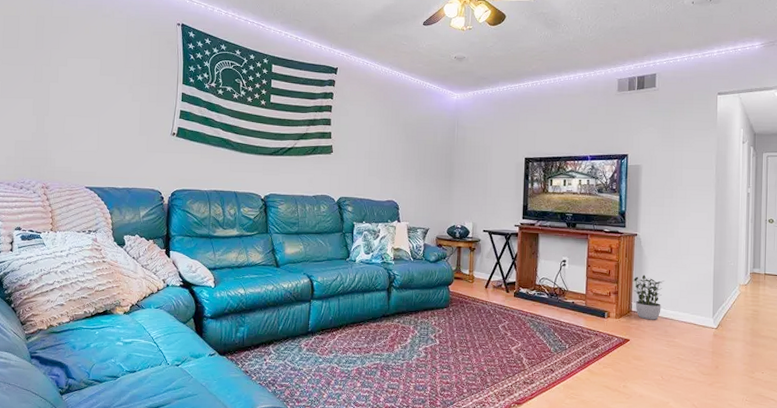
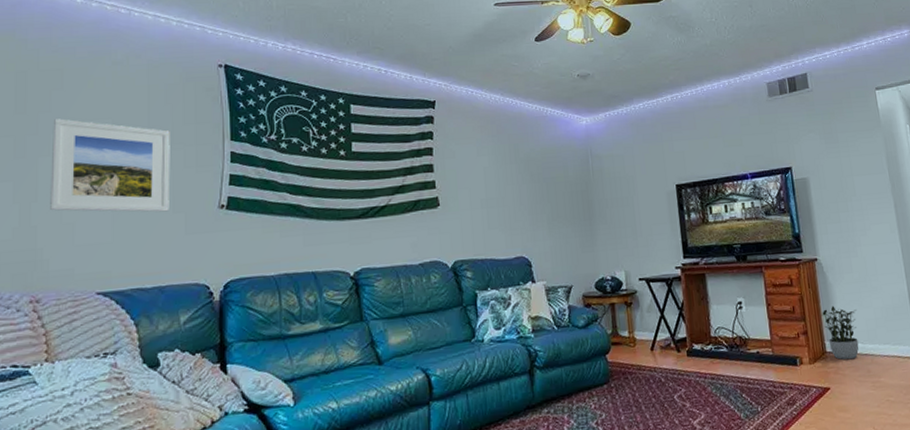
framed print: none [57,55,140,133] -> present [50,118,170,212]

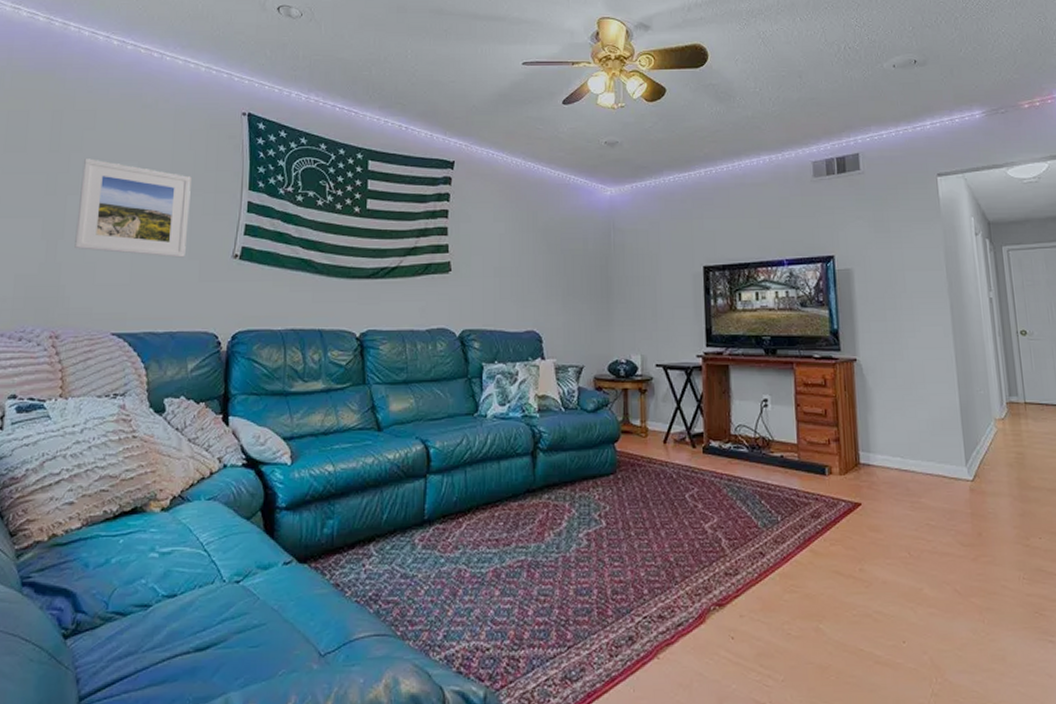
potted plant: present [821,306,859,360] -> none [857,413,898,475]

